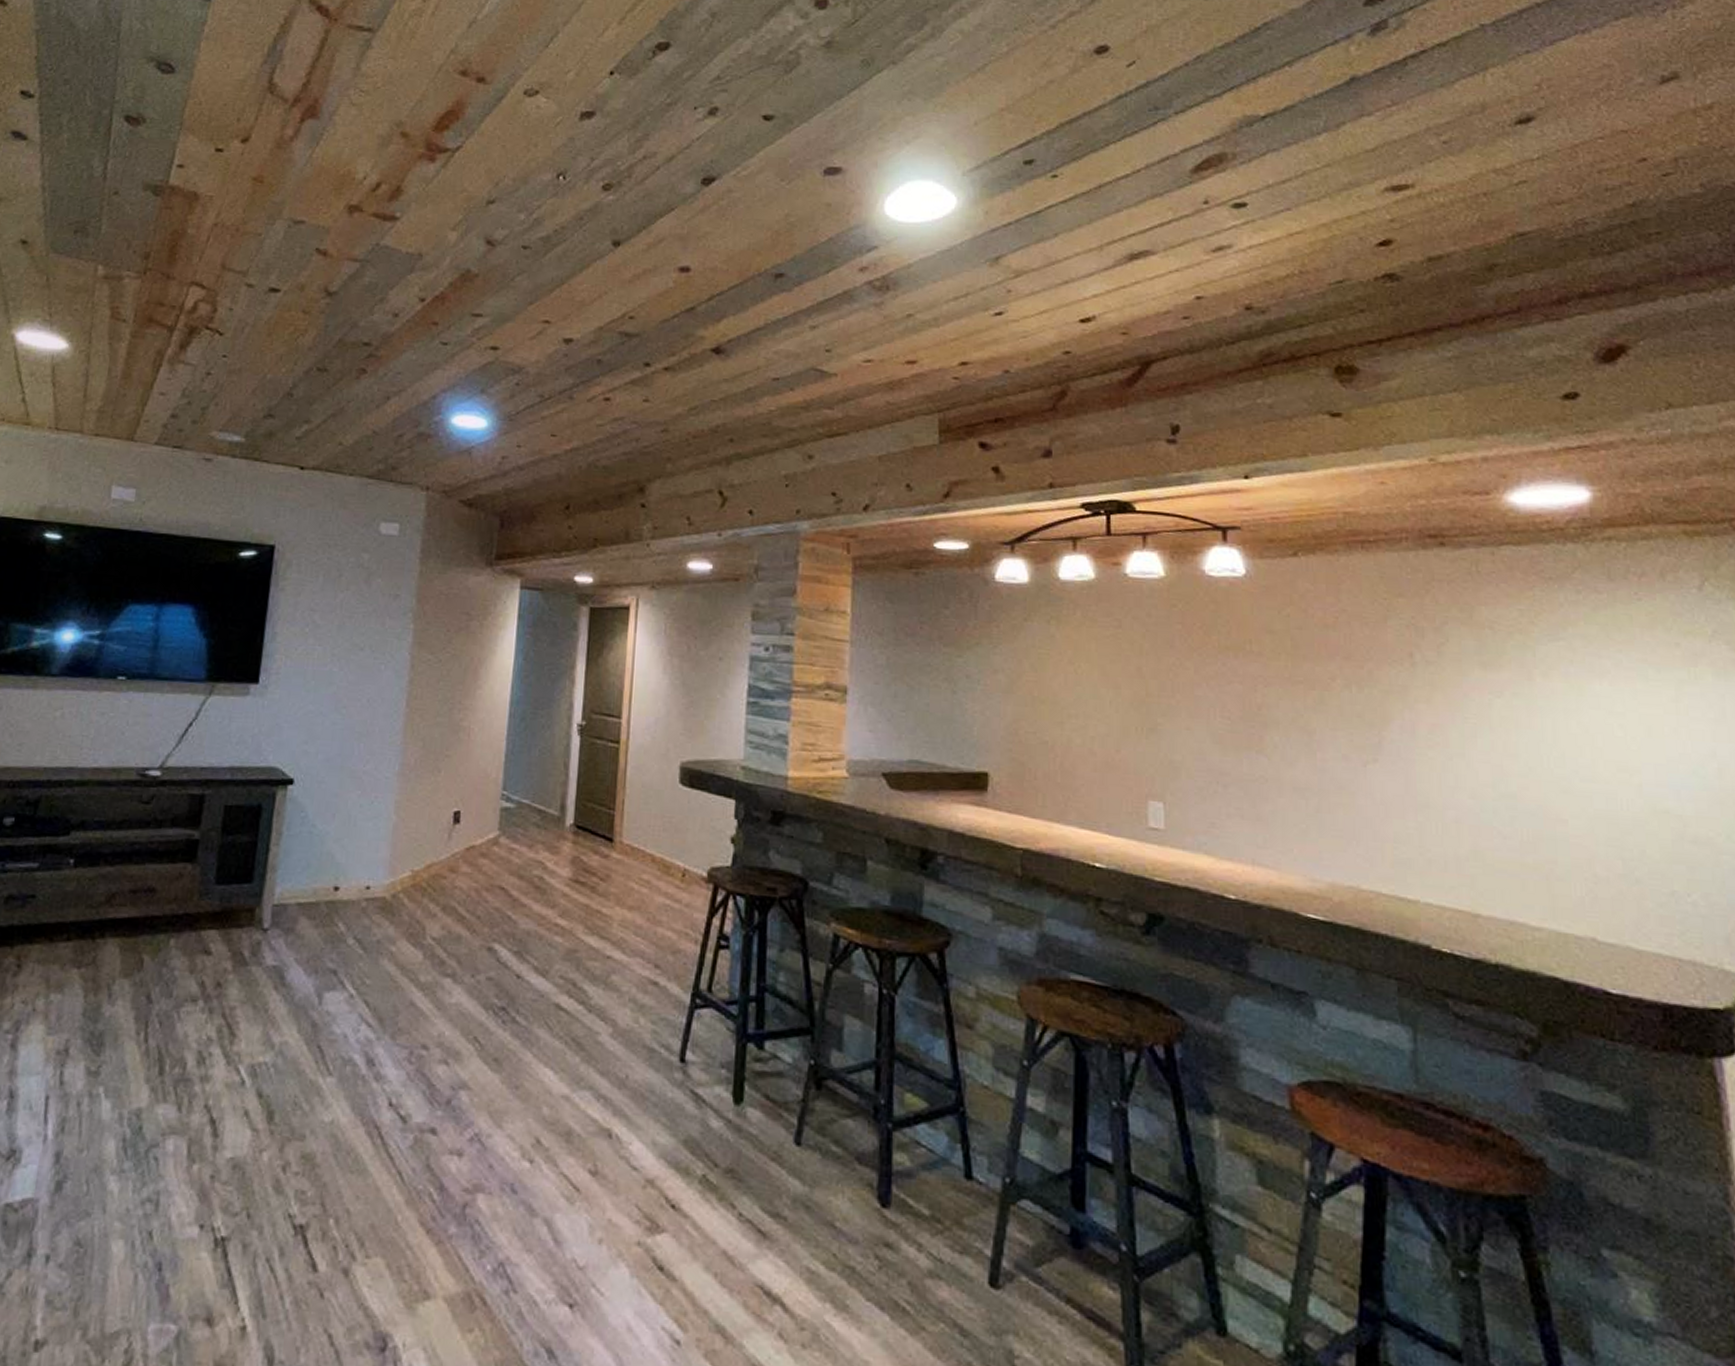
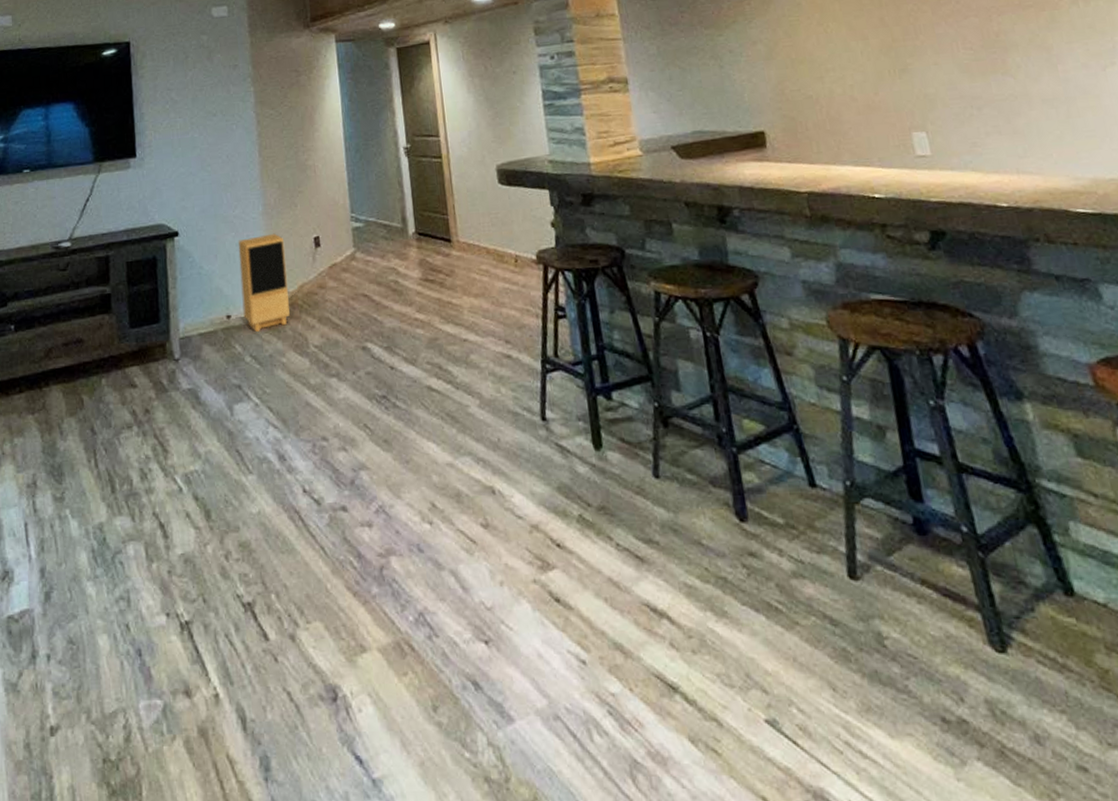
speaker: none [354,799,419,911] -> present [238,233,290,332]

